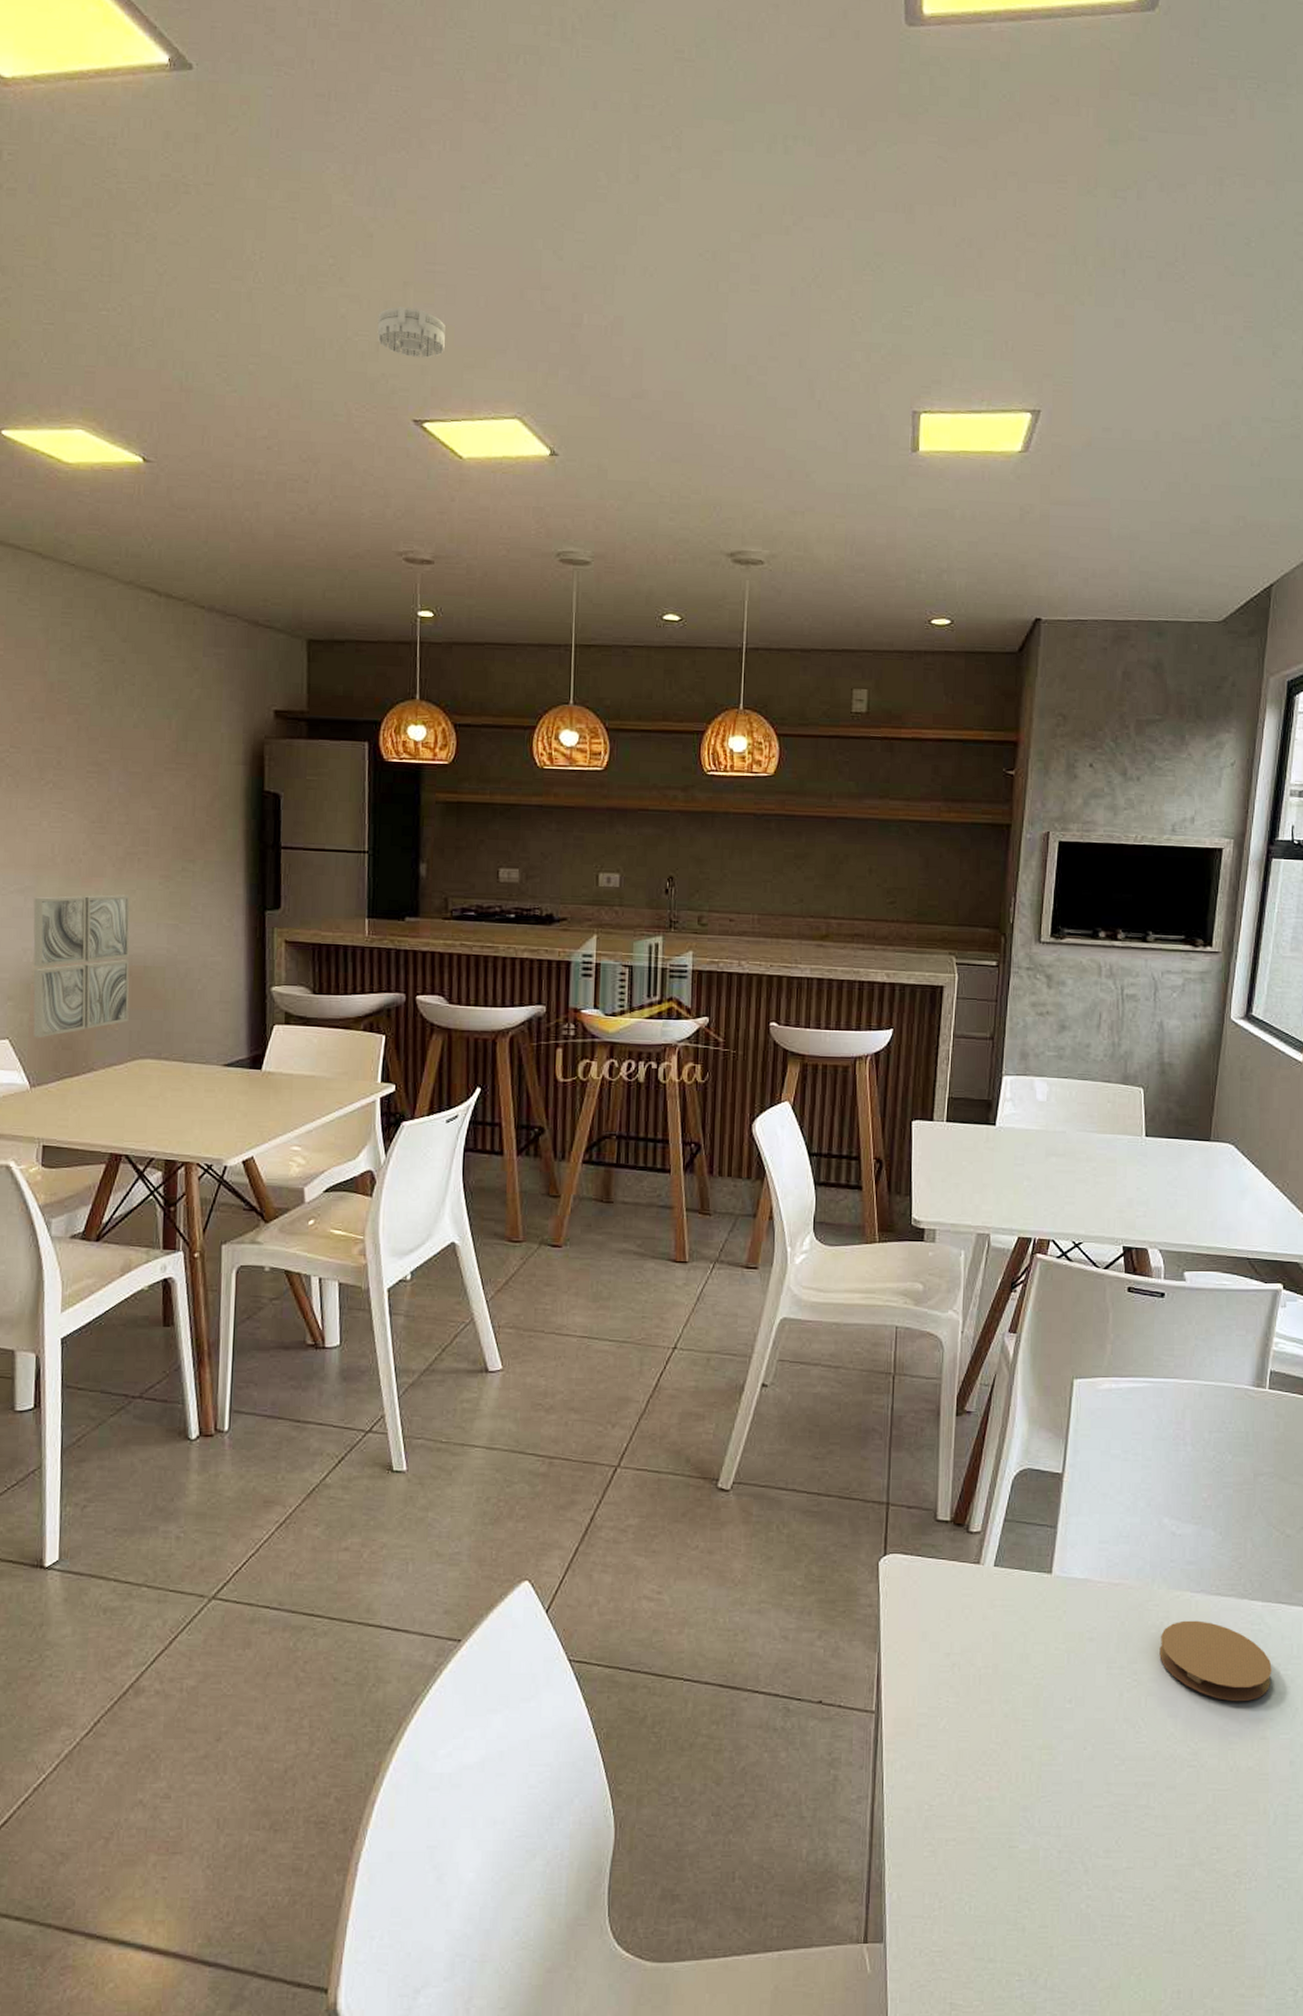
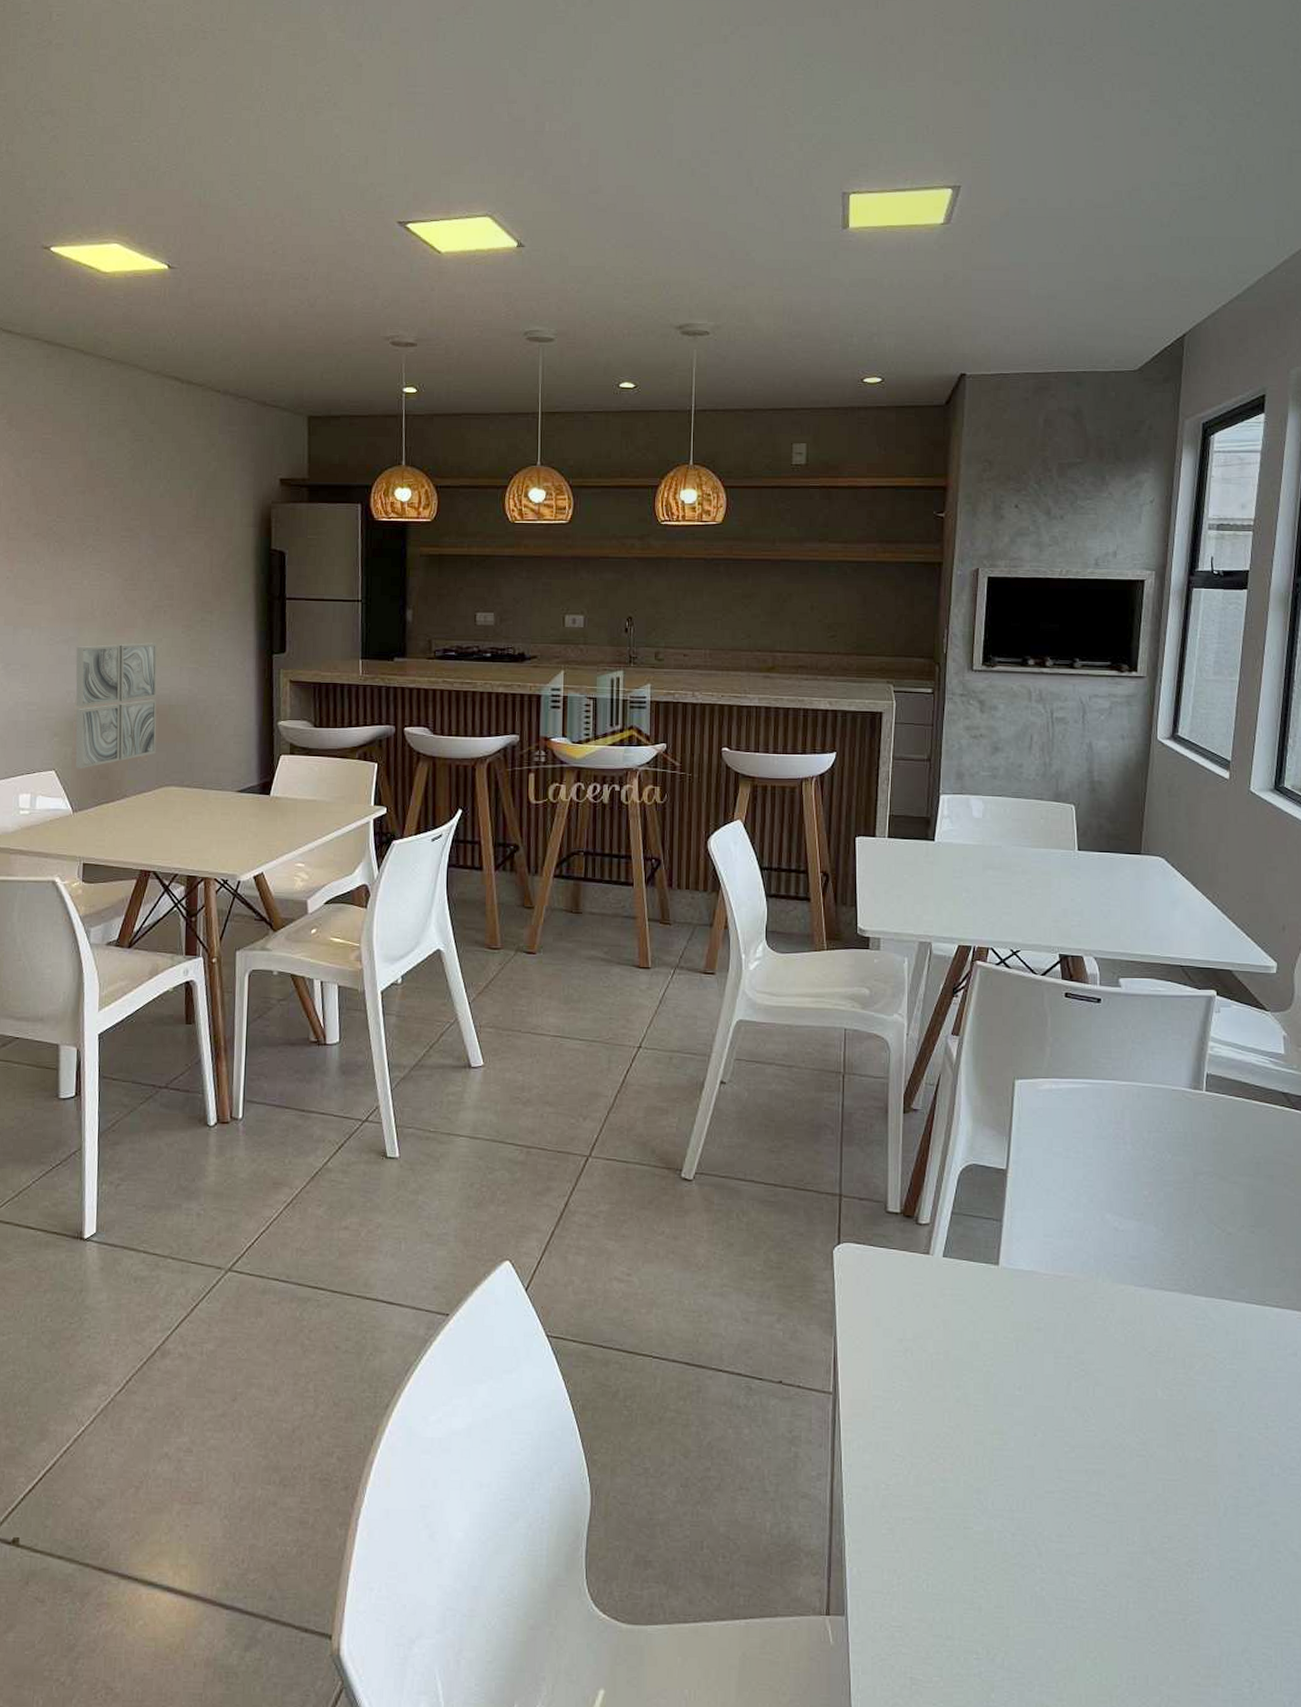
smoke detector: present [377,307,445,358] -> none [366,125,425,168]
coaster: present [1159,1620,1272,1701] -> none [1106,1313,1217,1394]

